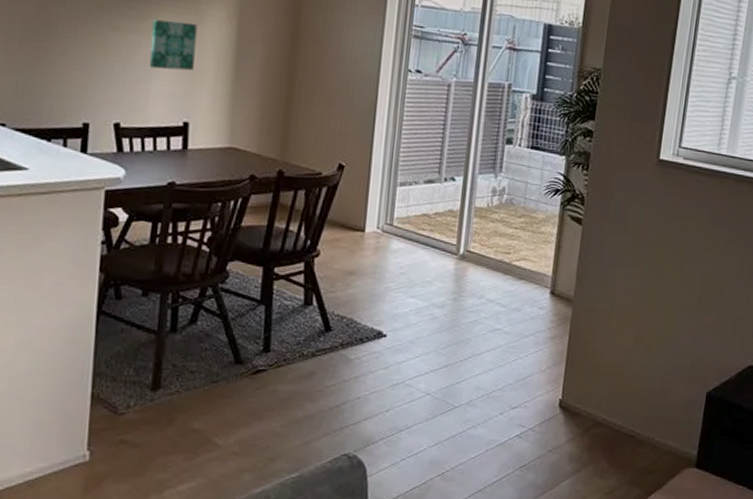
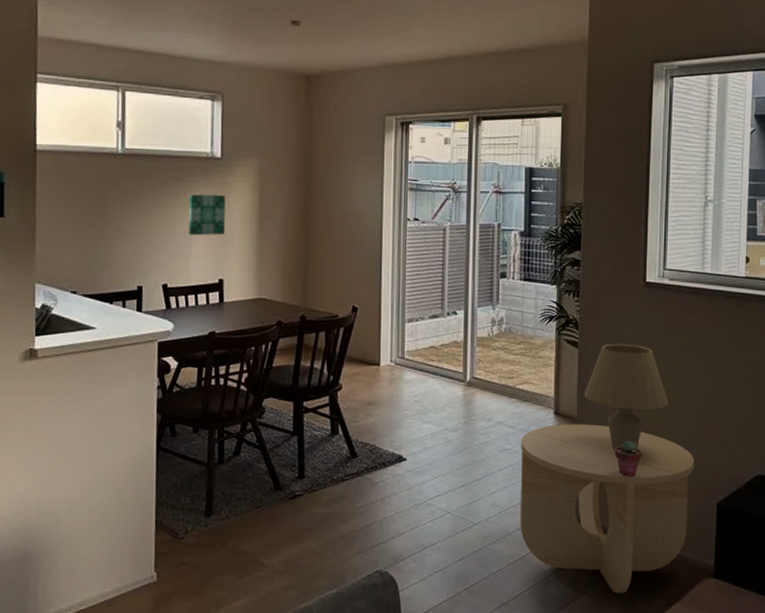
side table: none [503,305,689,482] -> present [520,424,694,594]
table lamp: none [583,222,670,334] -> present [584,343,669,450]
potted succulent: none [609,326,637,364] -> present [615,441,642,478]

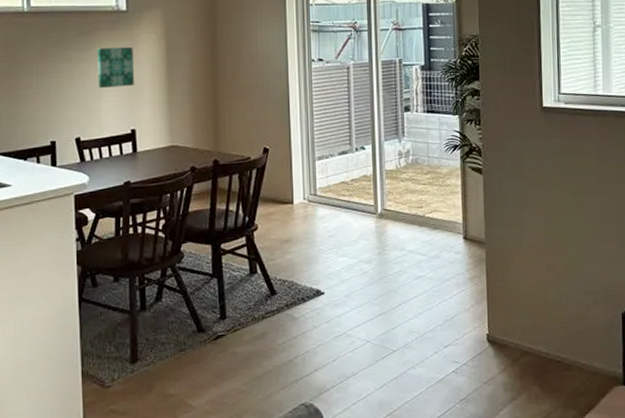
side table: present [520,424,694,594] -> none [433,246,599,408]
table lamp: present [584,343,669,450] -> none [491,167,571,270]
potted succulent: present [615,441,642,478] -> none [523,260,549,295]

